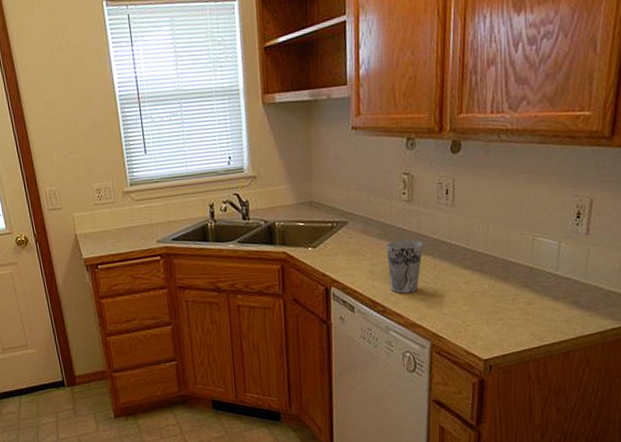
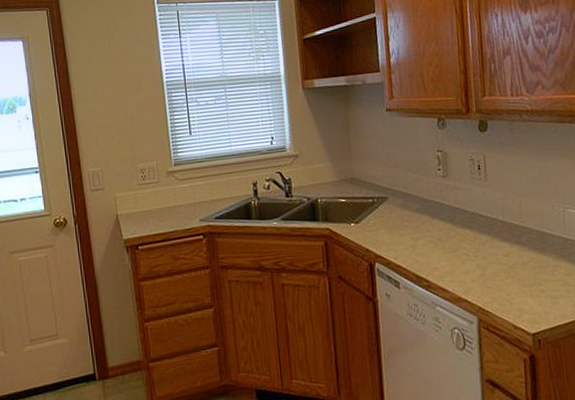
cup: present [386,239,424,294] -> none [426,213,462,268]

